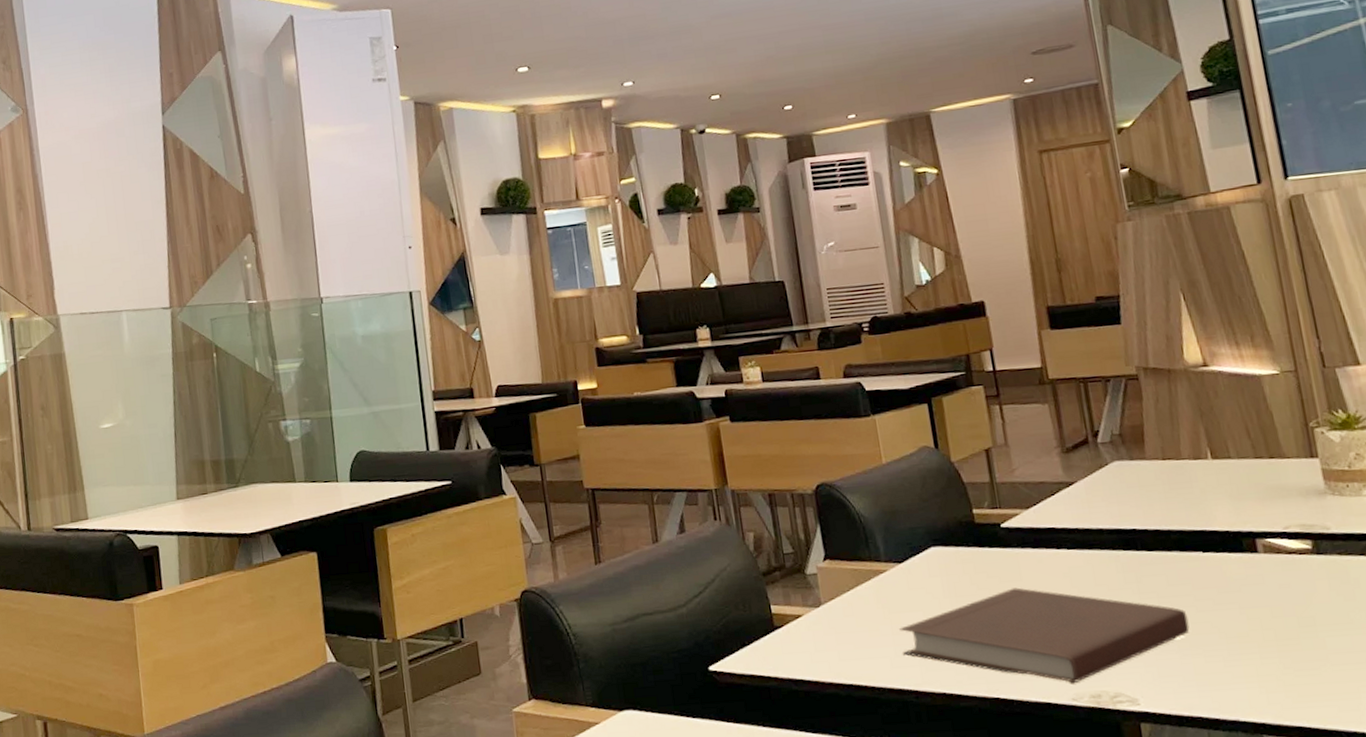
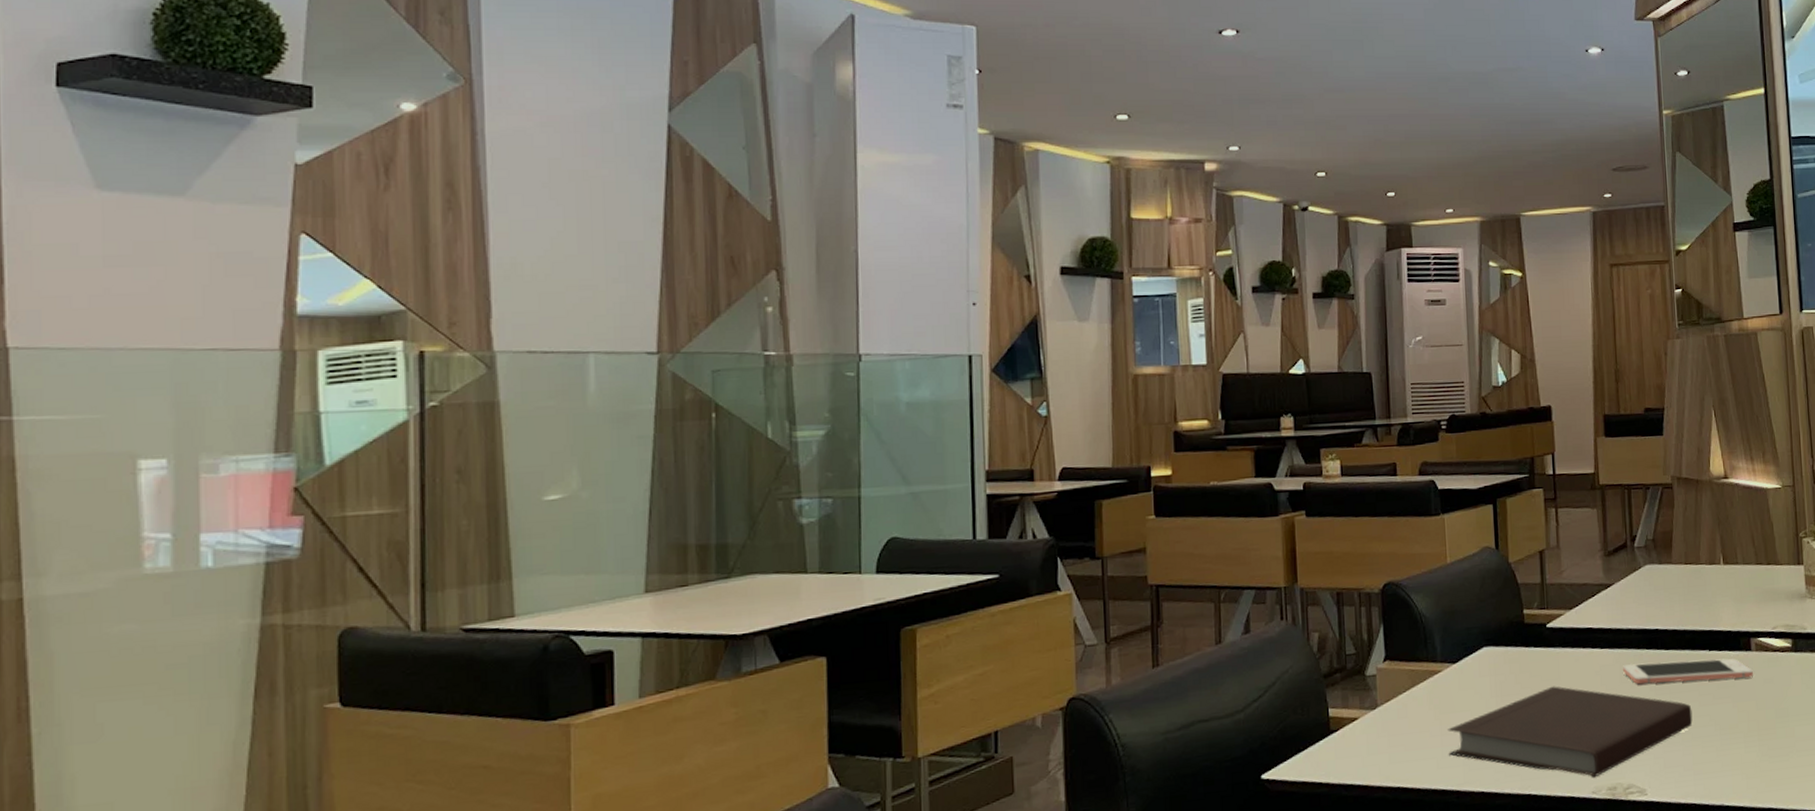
cell phone: none [1096,561,1264,588] -> present [1623,658,1753,685]

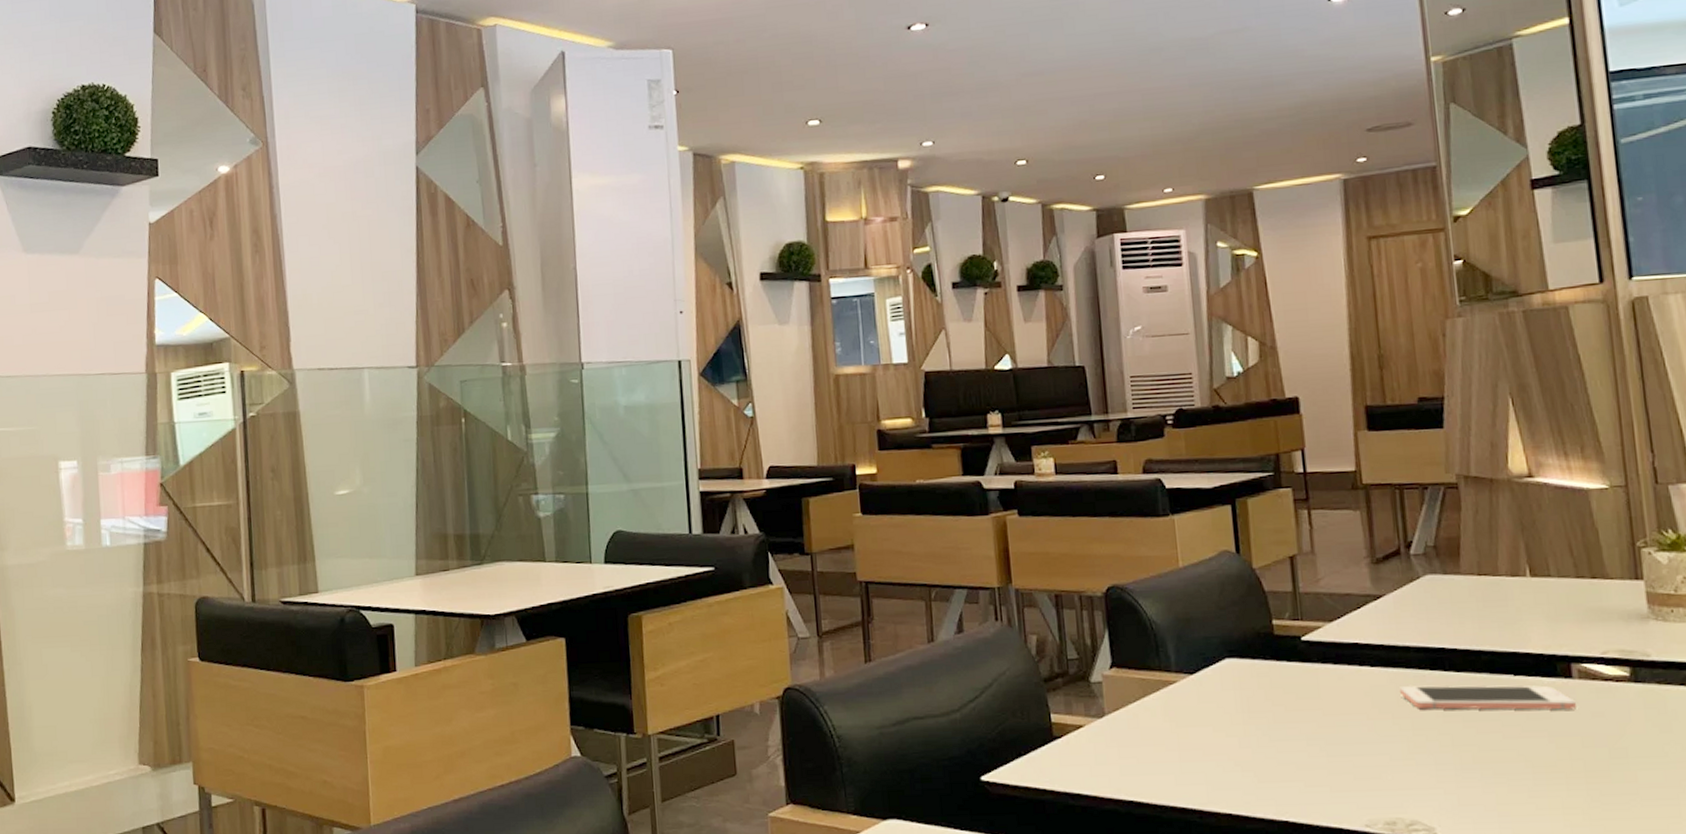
notebook: present [1448,686,1693,778] -> none [1187,705,1495,810]

